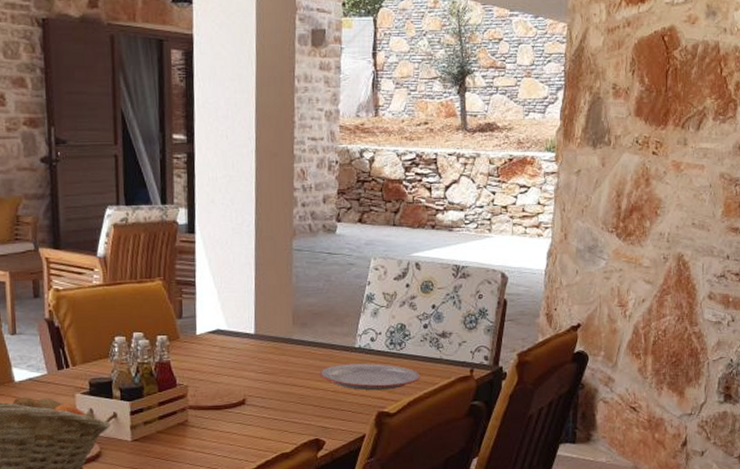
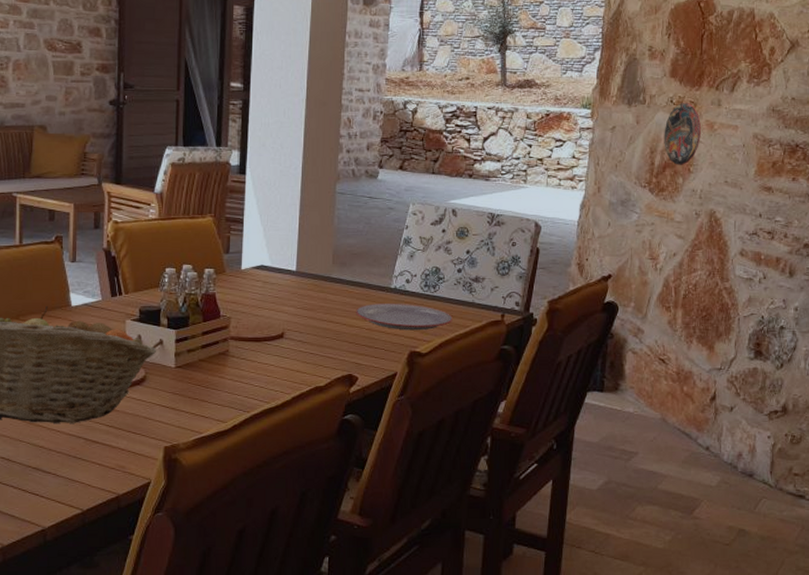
decorative plate: none [630,143,667,208] -> present [664,103,701,165]

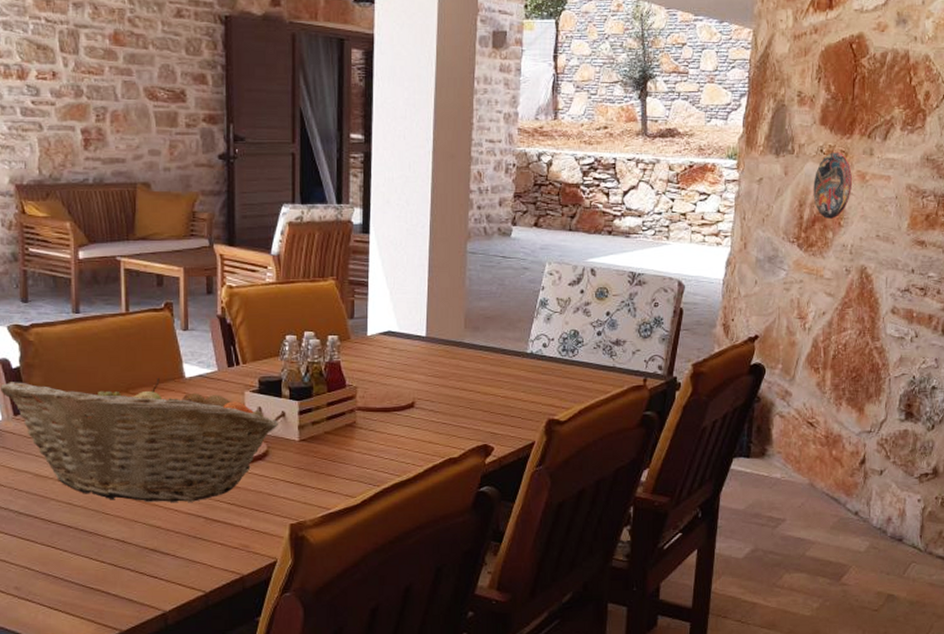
plate: present [356,302,453,331] -> none [490,368,592,398]

